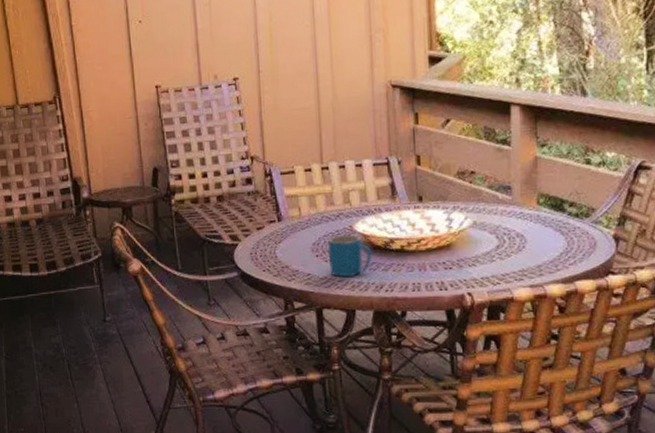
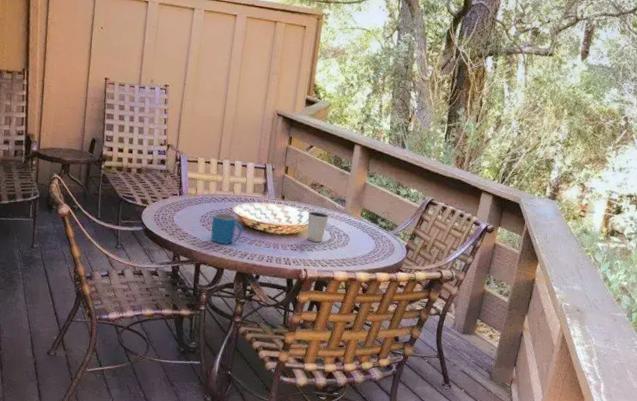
dixie cup: none [460,209,491,253] -> present [307,211,329,242]

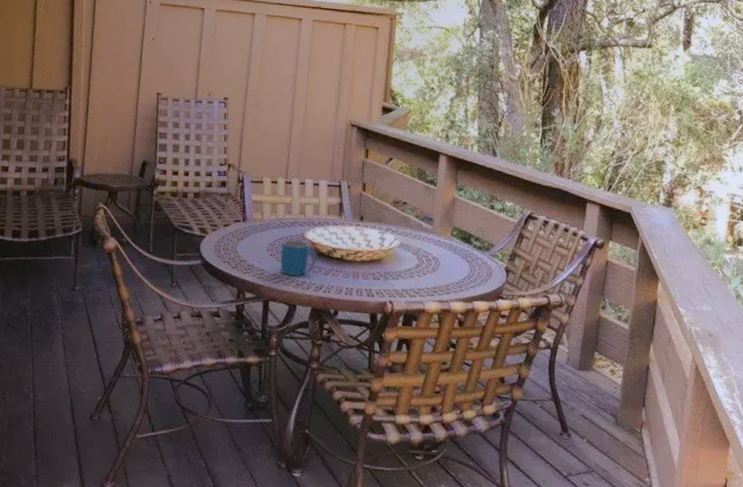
dixie cup: present [307,211,329,242] -> none [391,232,415,269]

